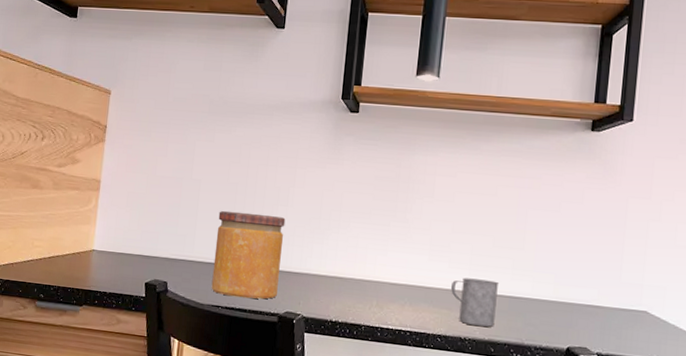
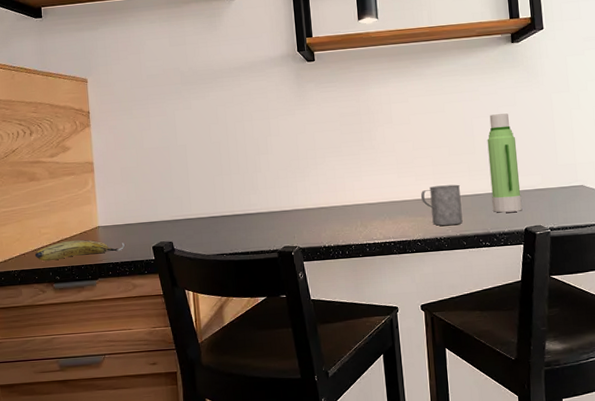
fruit: none [23,258,117,281] -> present [34,239,125,262]
jar: present [211,210,286,299] -> none [207,164,273,243]
water bottle: none [533,209,576,327] -> present [487,113,523,213]

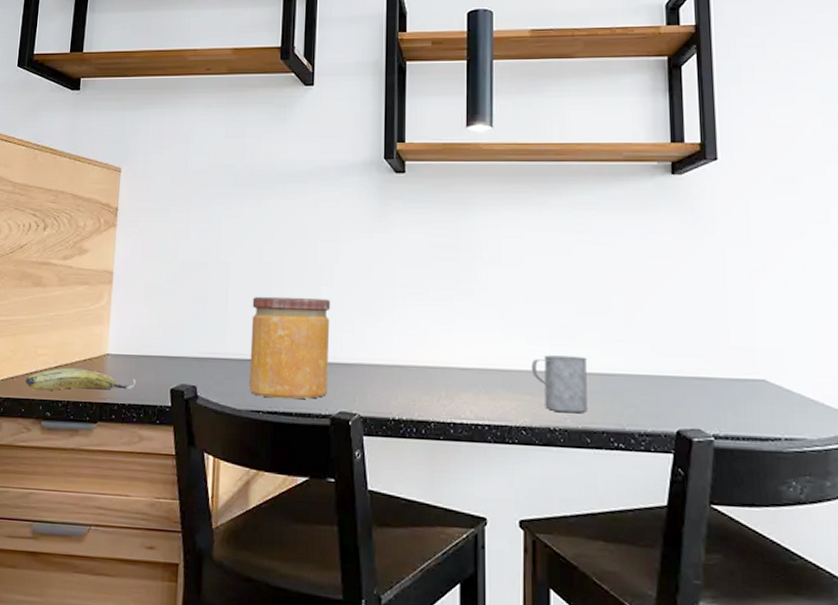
jar: none [207,164,273,243] -> present [249,296,331,399]
water bottle: present [487,113,523,213] -> none [629,267,675,406]

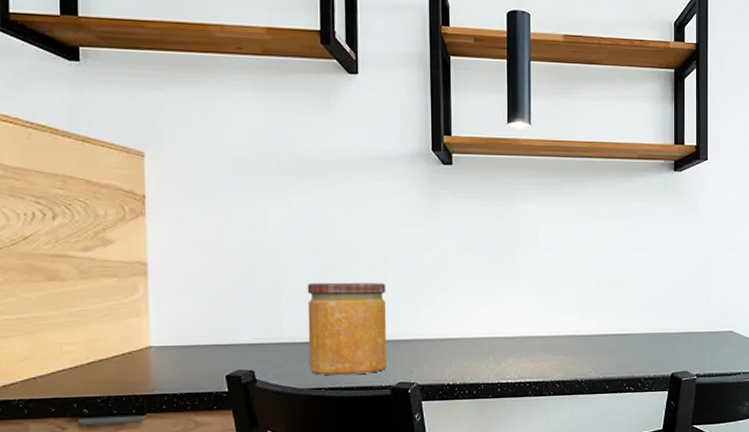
fruit: present [25,367,136,391] -> none [51,362,187,389]
mug: present [532,355,588,414] -> none [564,322,608,367]

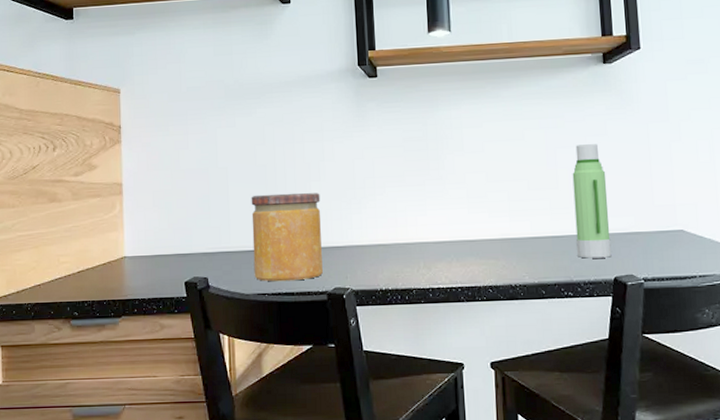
water bottle: none [640,248,670,356] -> present [572,144,612,259]

